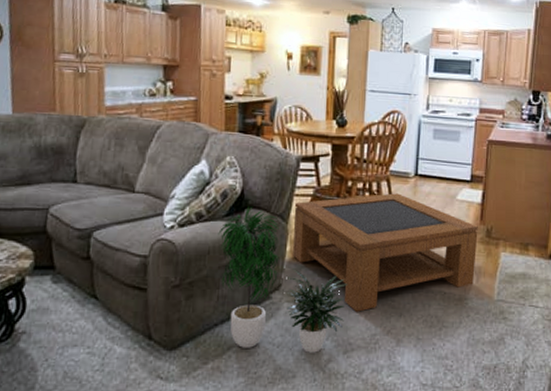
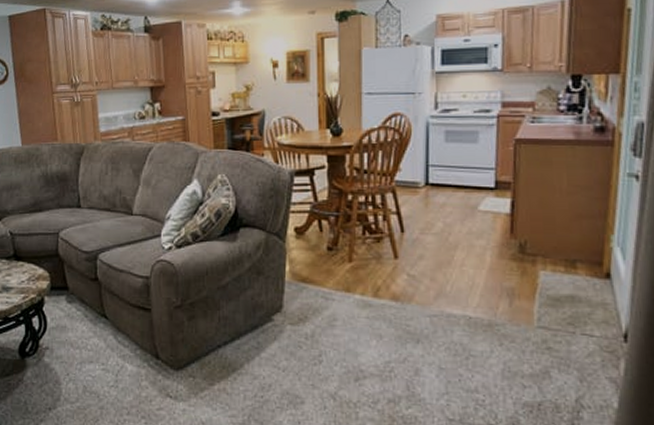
potted plant: present [218,206,348,353] -> none [215,225,355,379]
coffee table: present [293,193,478,312] -> none [291,206,508,337]

